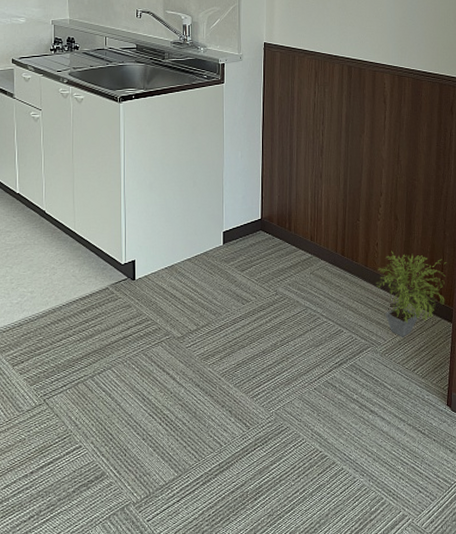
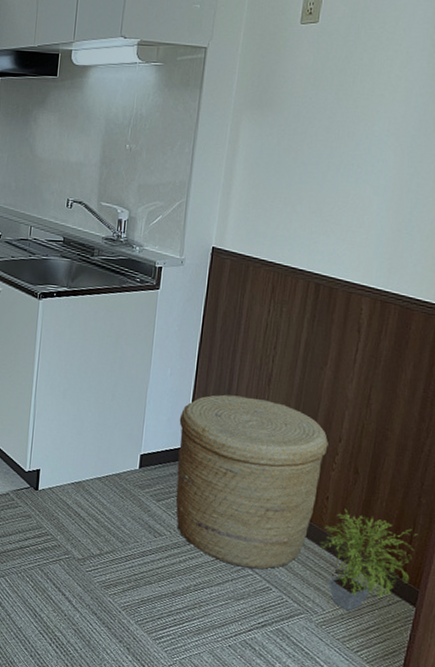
basket: none [253,168,373,317] -> present [175,394,329,570]

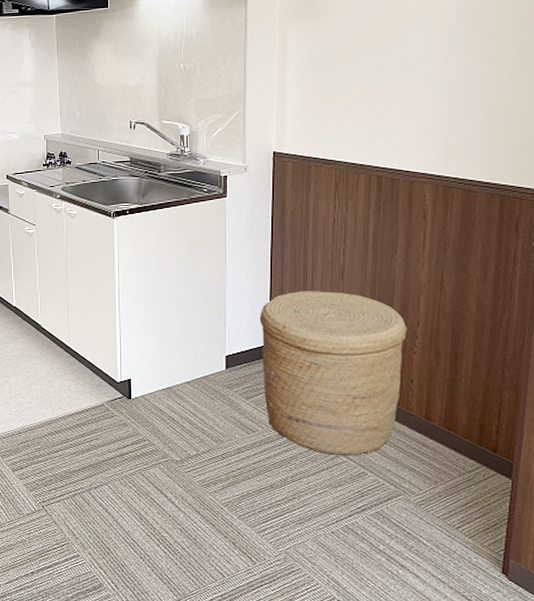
potted plant: present [320,508,417,611] -> none [409,389,505,489]

